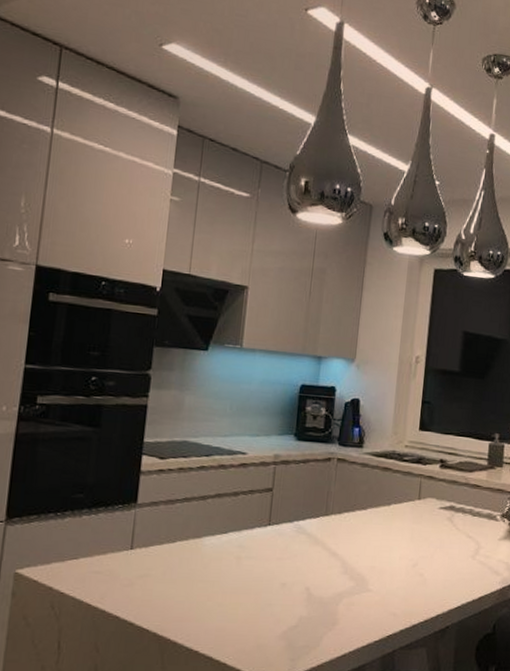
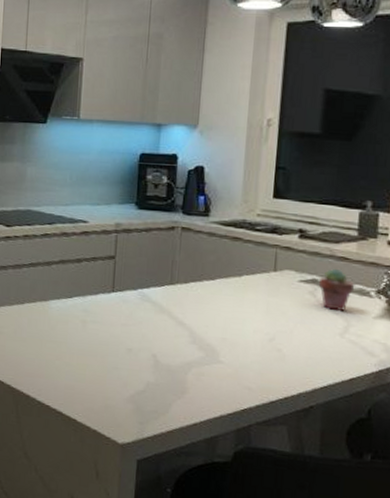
potted succulent: none [456,495,485,535] -> present [319,268,355,312]

